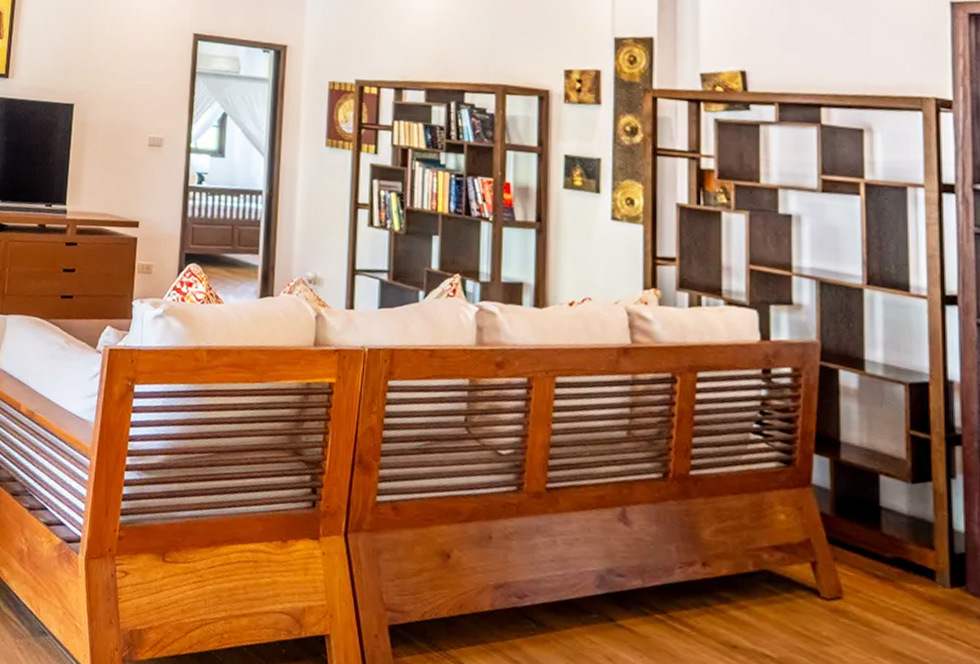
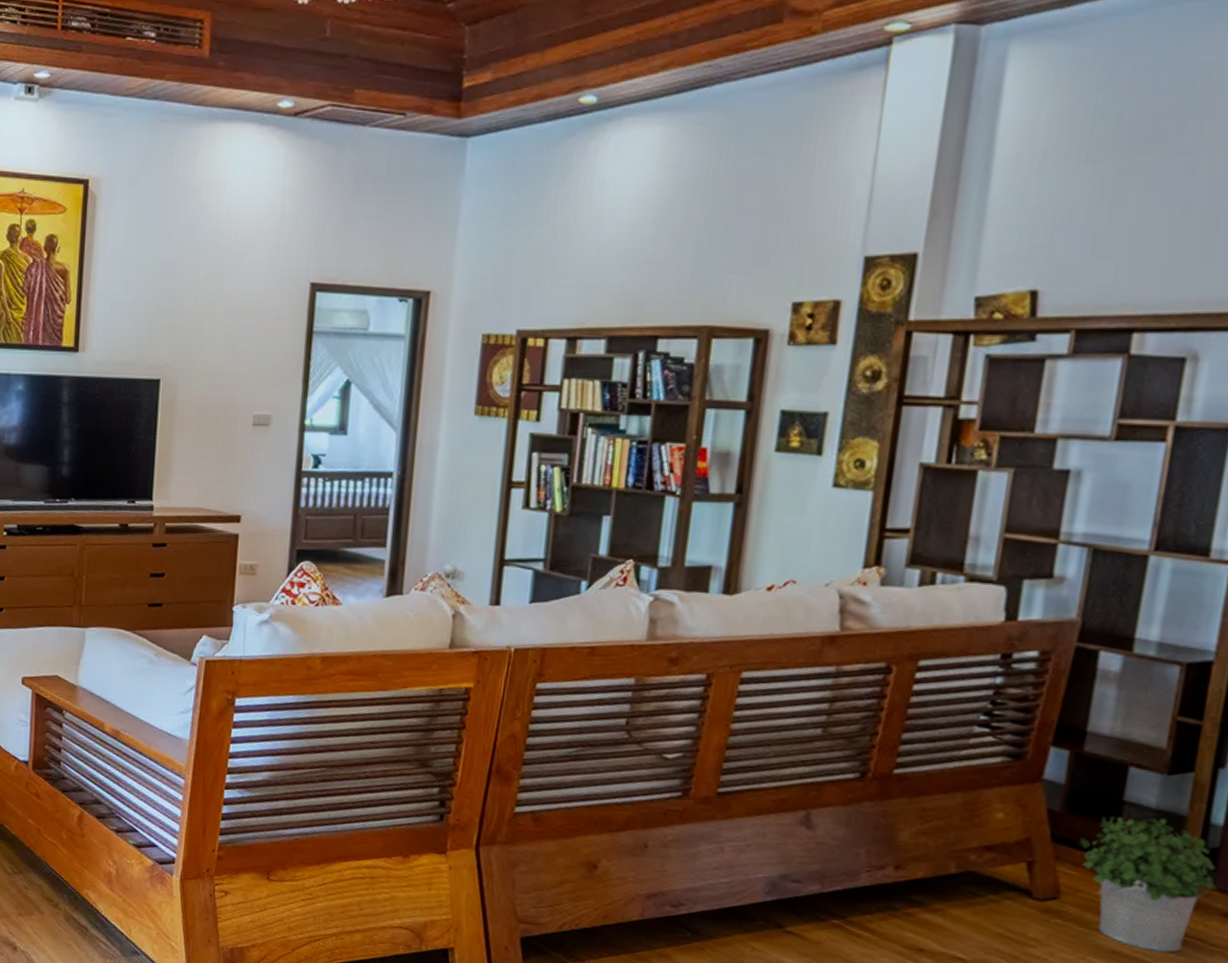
potted plant: none [851,520,970,655] -> present [1079,816,1217,953]

